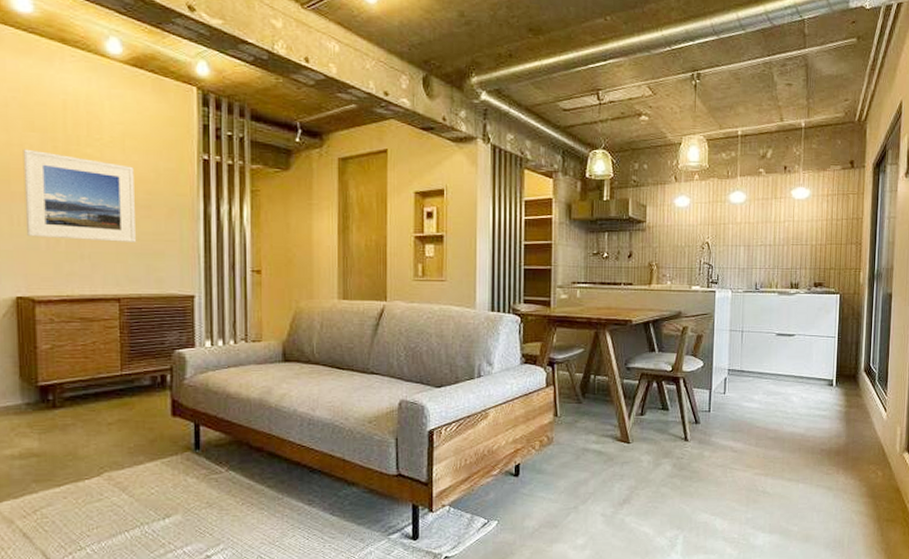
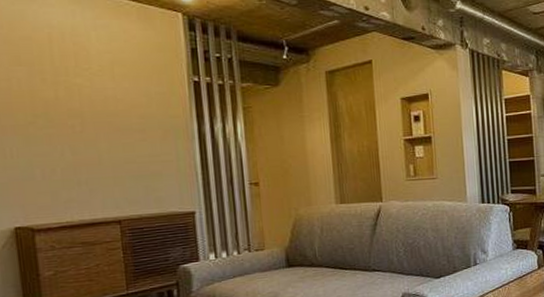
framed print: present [23,149,137,242] -> none [10,83,134,168]

